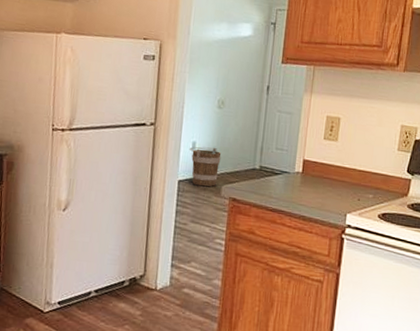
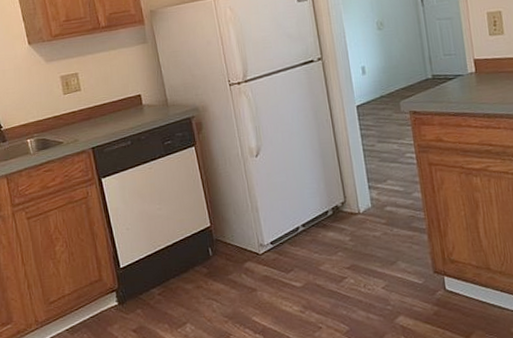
bucket: present [189,147,222,187] -> none [359,68,394,107]

